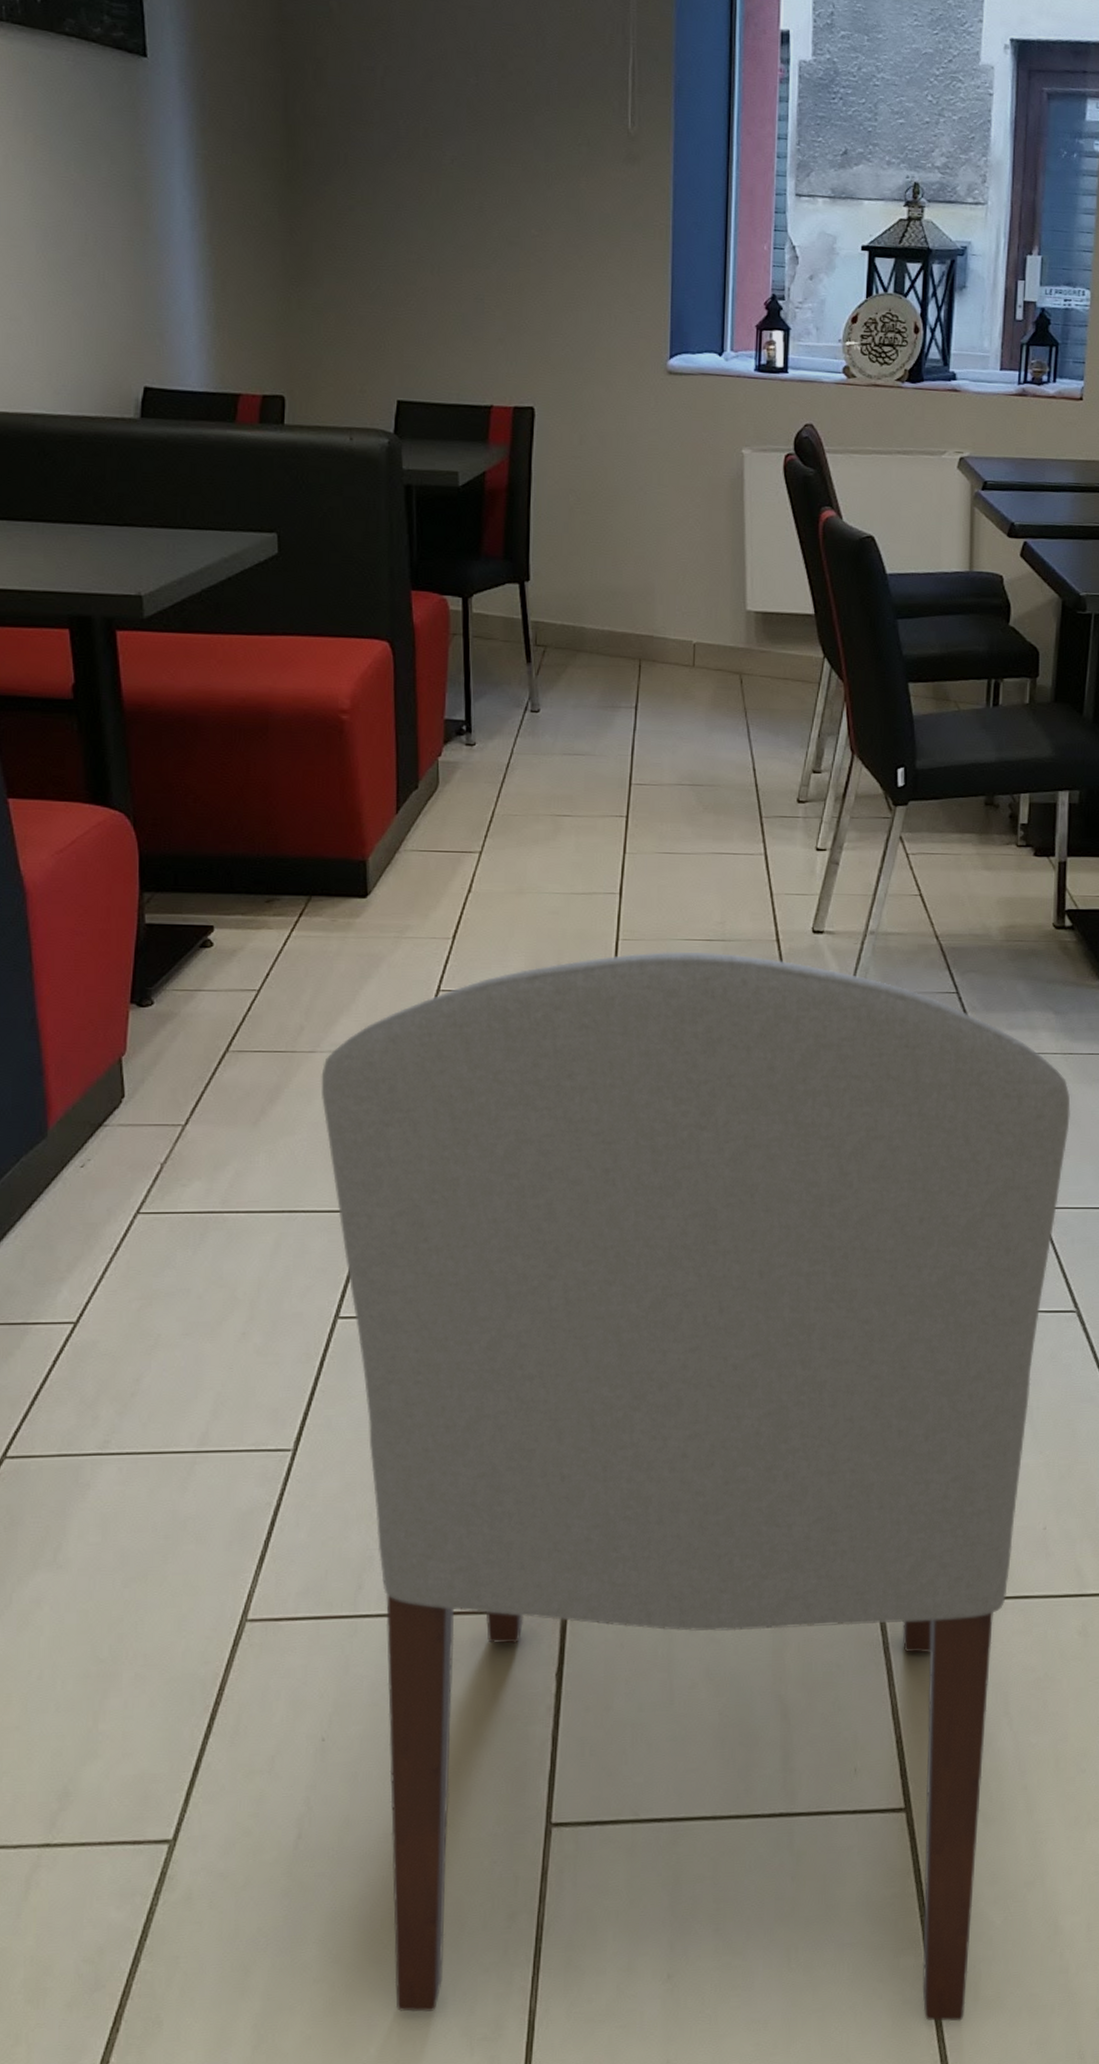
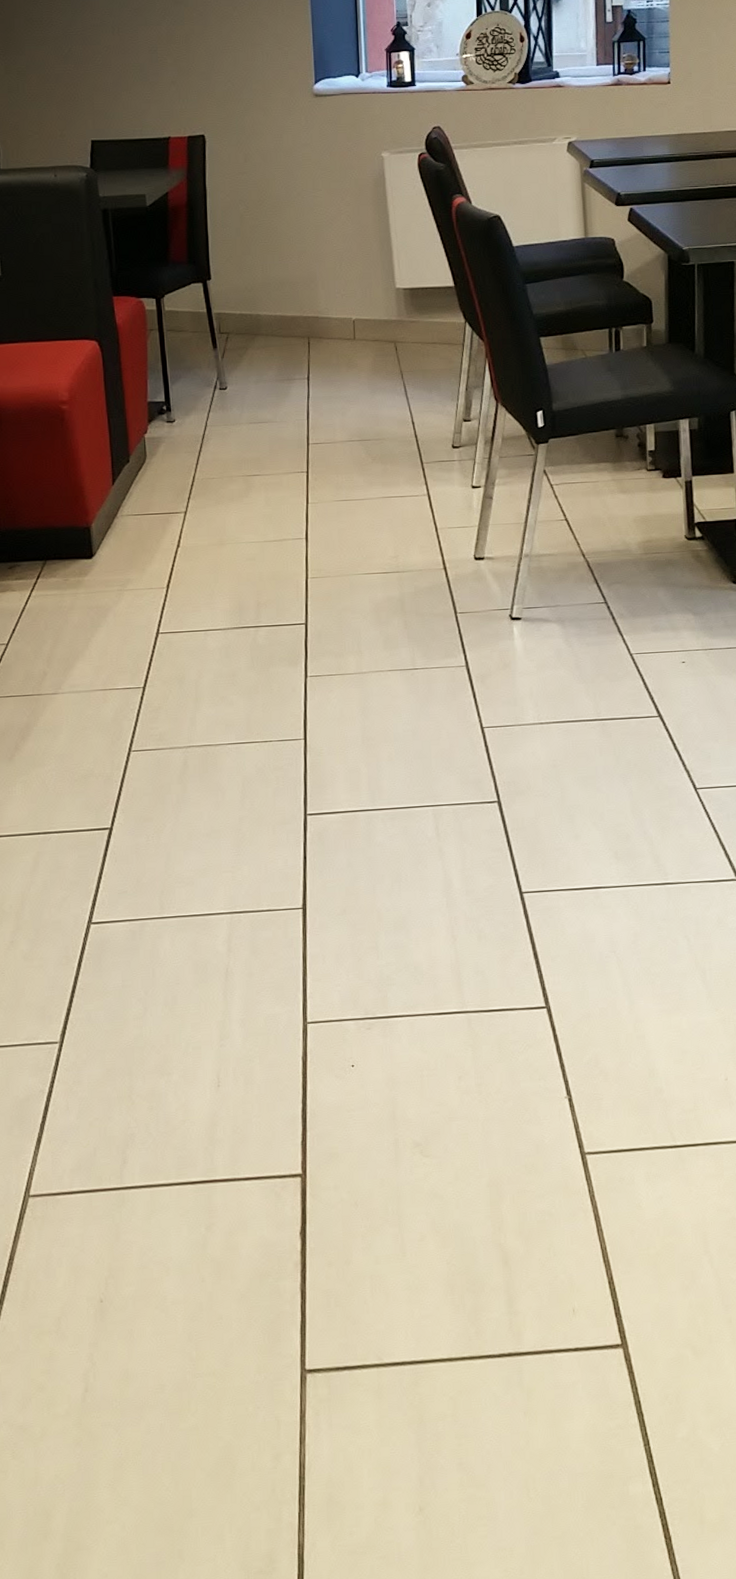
chair: present [321,951,1071,2022] -> none [63,583,716,1549]

